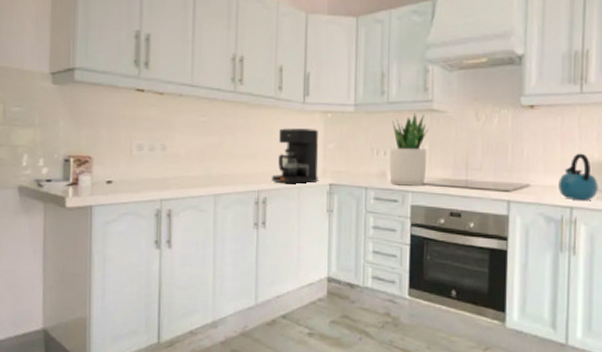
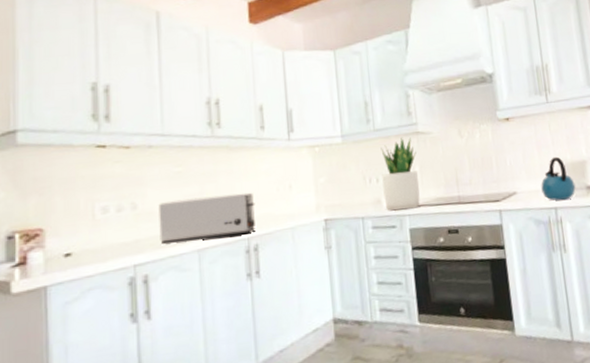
toaster: none [183,146,267,188] -> present [158,192,255,246]
coffee maker: present [272,128,318,185] -> none [262,165,312,227]

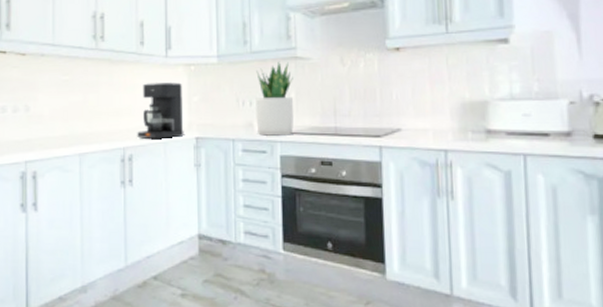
toaster: present [158,192,255,246] -> none [47,105,132,146]
coffee maker: none [262,165,312,227] -> present [137,82,184,140]
kettle: present [541,156,576,201] -> none [430,94,473,142]

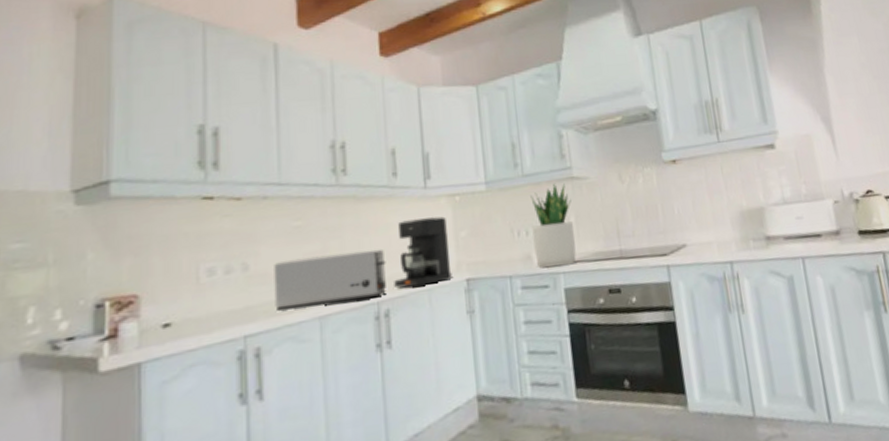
toaster: none [47,105,132,146] -> present [274,249,386,313]

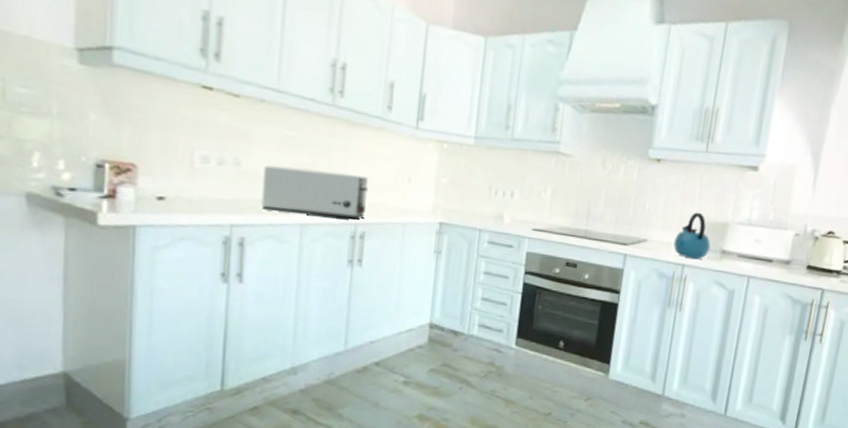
coffee maker: present [394,216,452,289] -> none [372,154,431,220]
planter: present [530,183,577,269] -> none [506,153,552,233]
kettle: none [713,203,754,254] -> present [673,212,711,259]

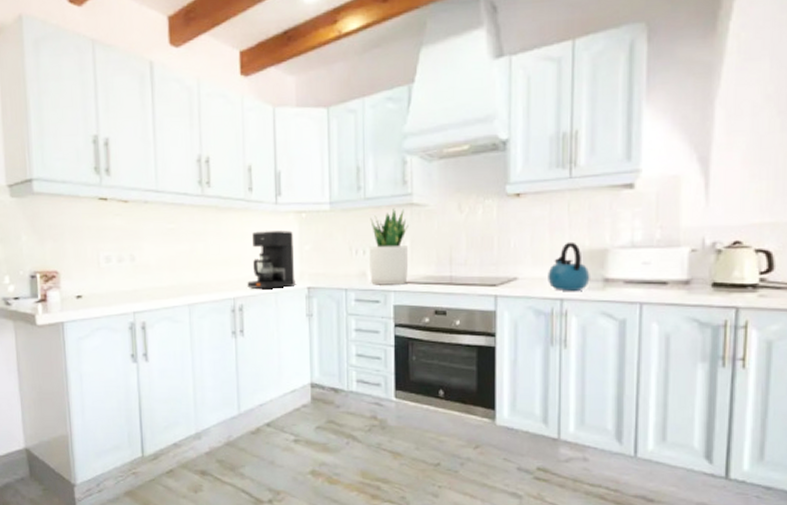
toaster: present [261,165,369,220] -> none [154,254,241,297]
coffee maker: none [372,154,431,220] -> present [247,230,296,290]
planter: none [506,153,552,233] -> present [369,208,409,285]

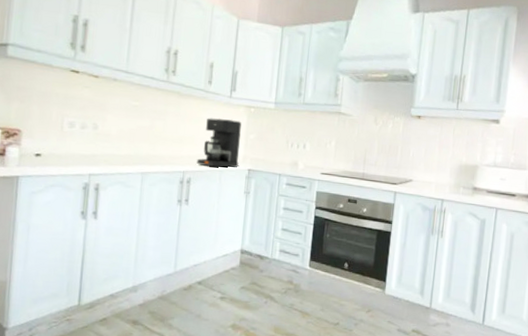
planter: present [369,208,409,285] -> none [300,114,335,176]
kettle: present [548,241,590,291] -> none [434,157,464,195]

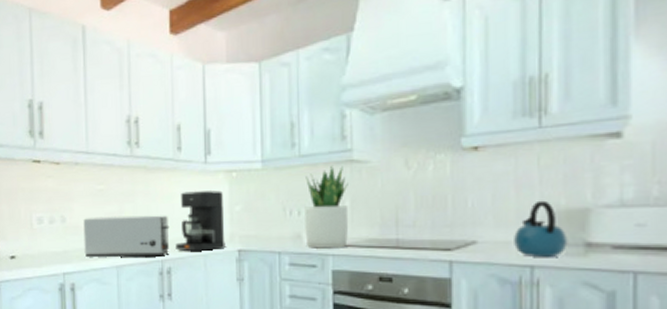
toaster: none [112,128,194,169] -> present [83,215,170,258]
planter: none [300,114,335,176] -> present [305,165,349,248]
kettle: none [434,157,464,195] -> present [514,200,568,257]

